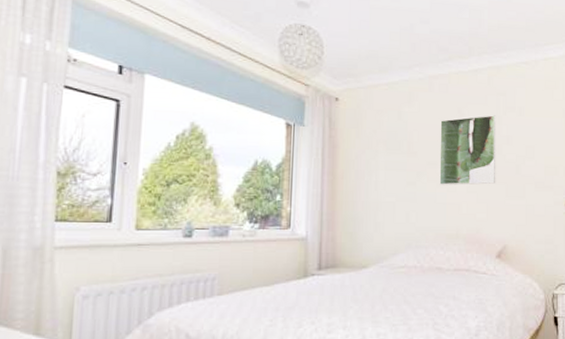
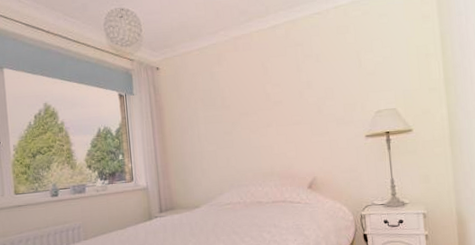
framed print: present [439,115,497,185] -> none [247,64,302,131]

